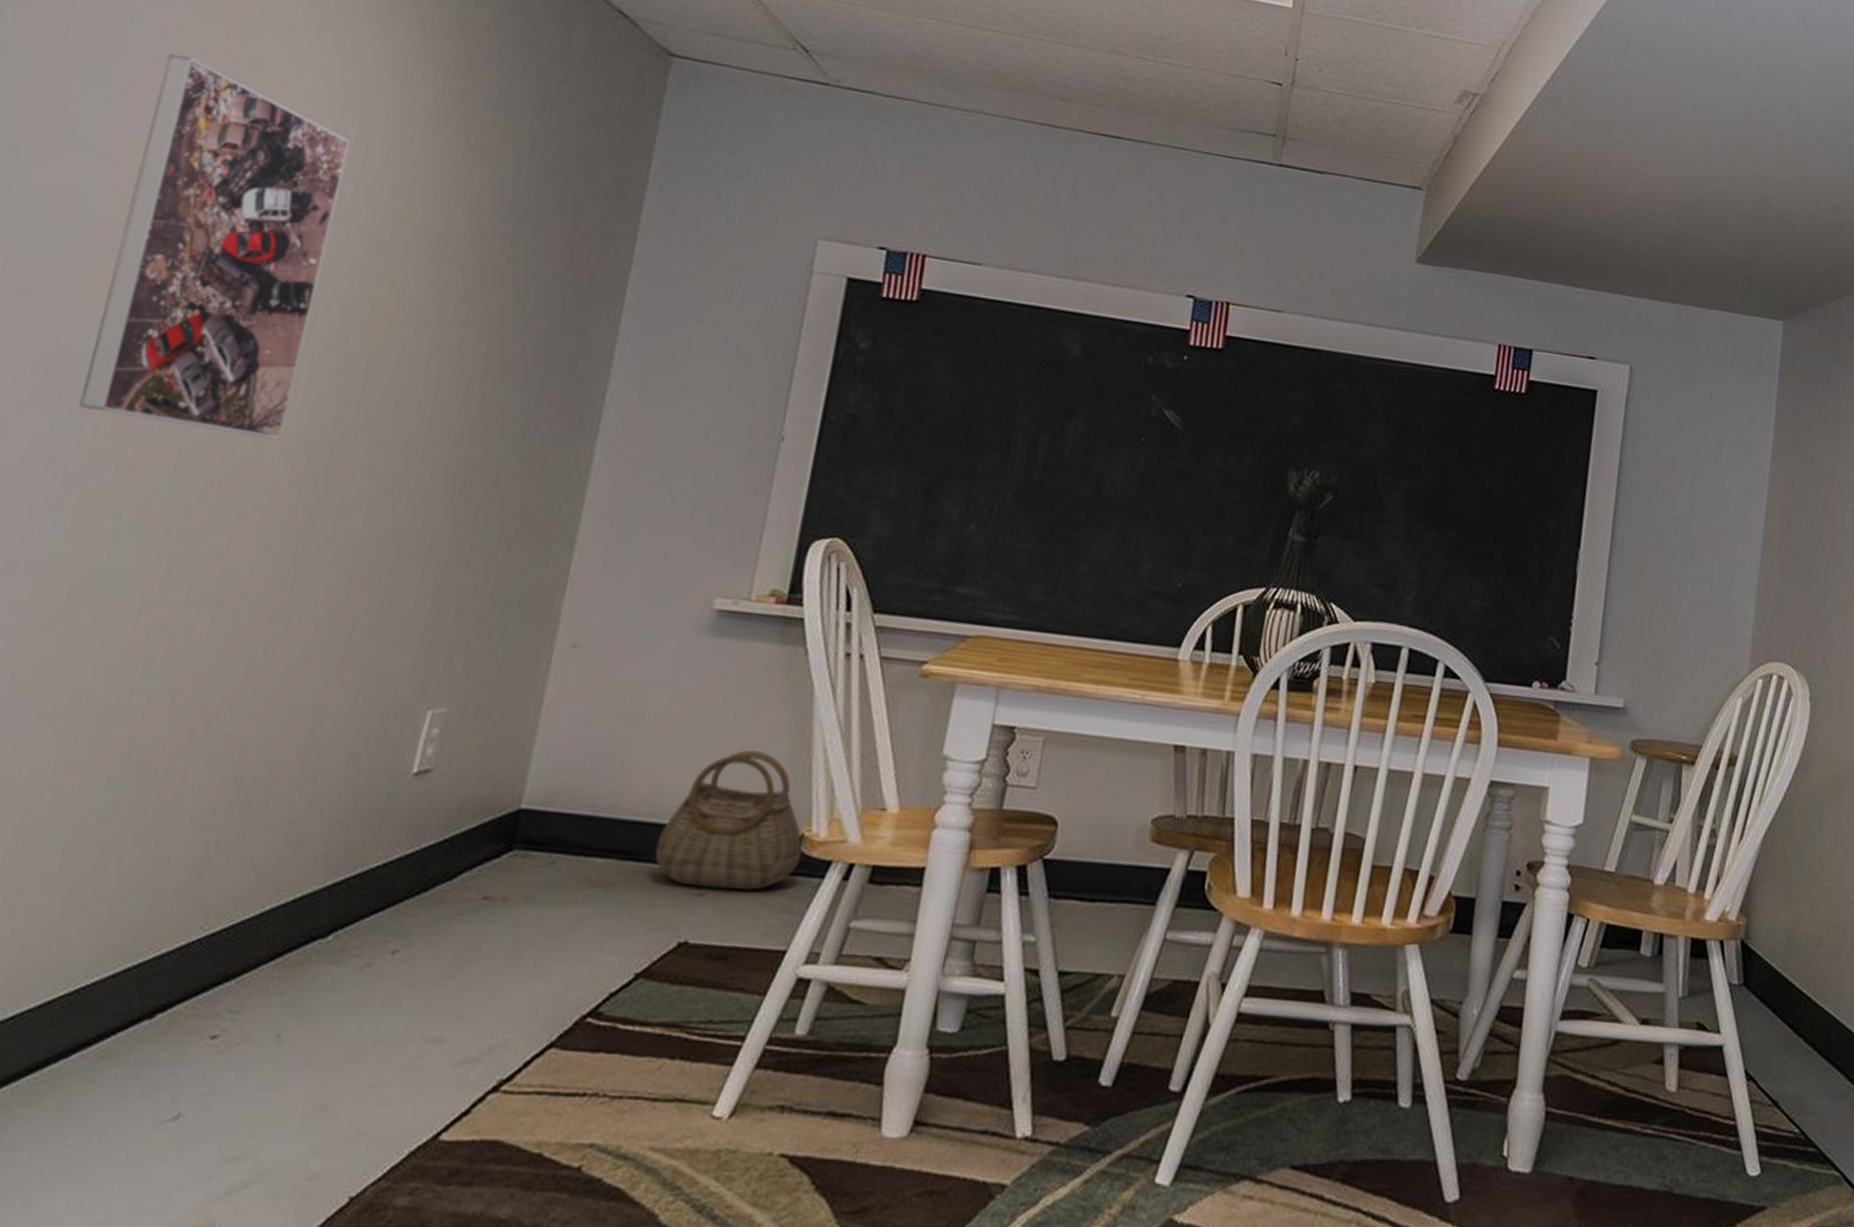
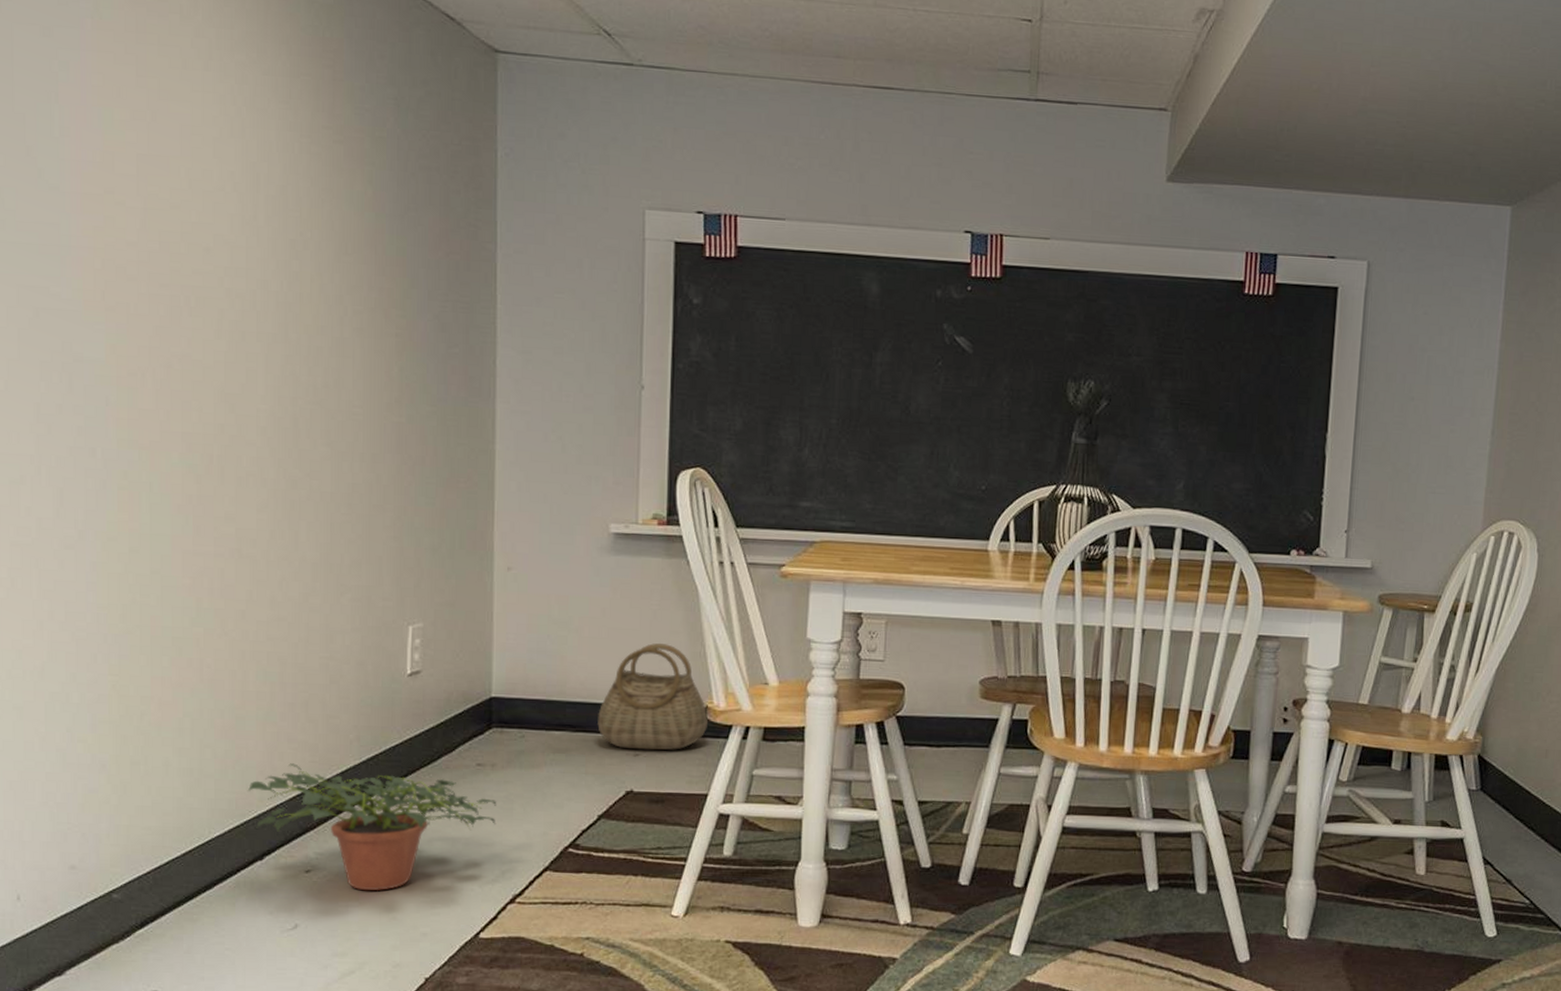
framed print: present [78,54,351,440] -> none [95,96,255,419]
potted plant: none [153,885,501,1069] -> present [247,763,497,892]

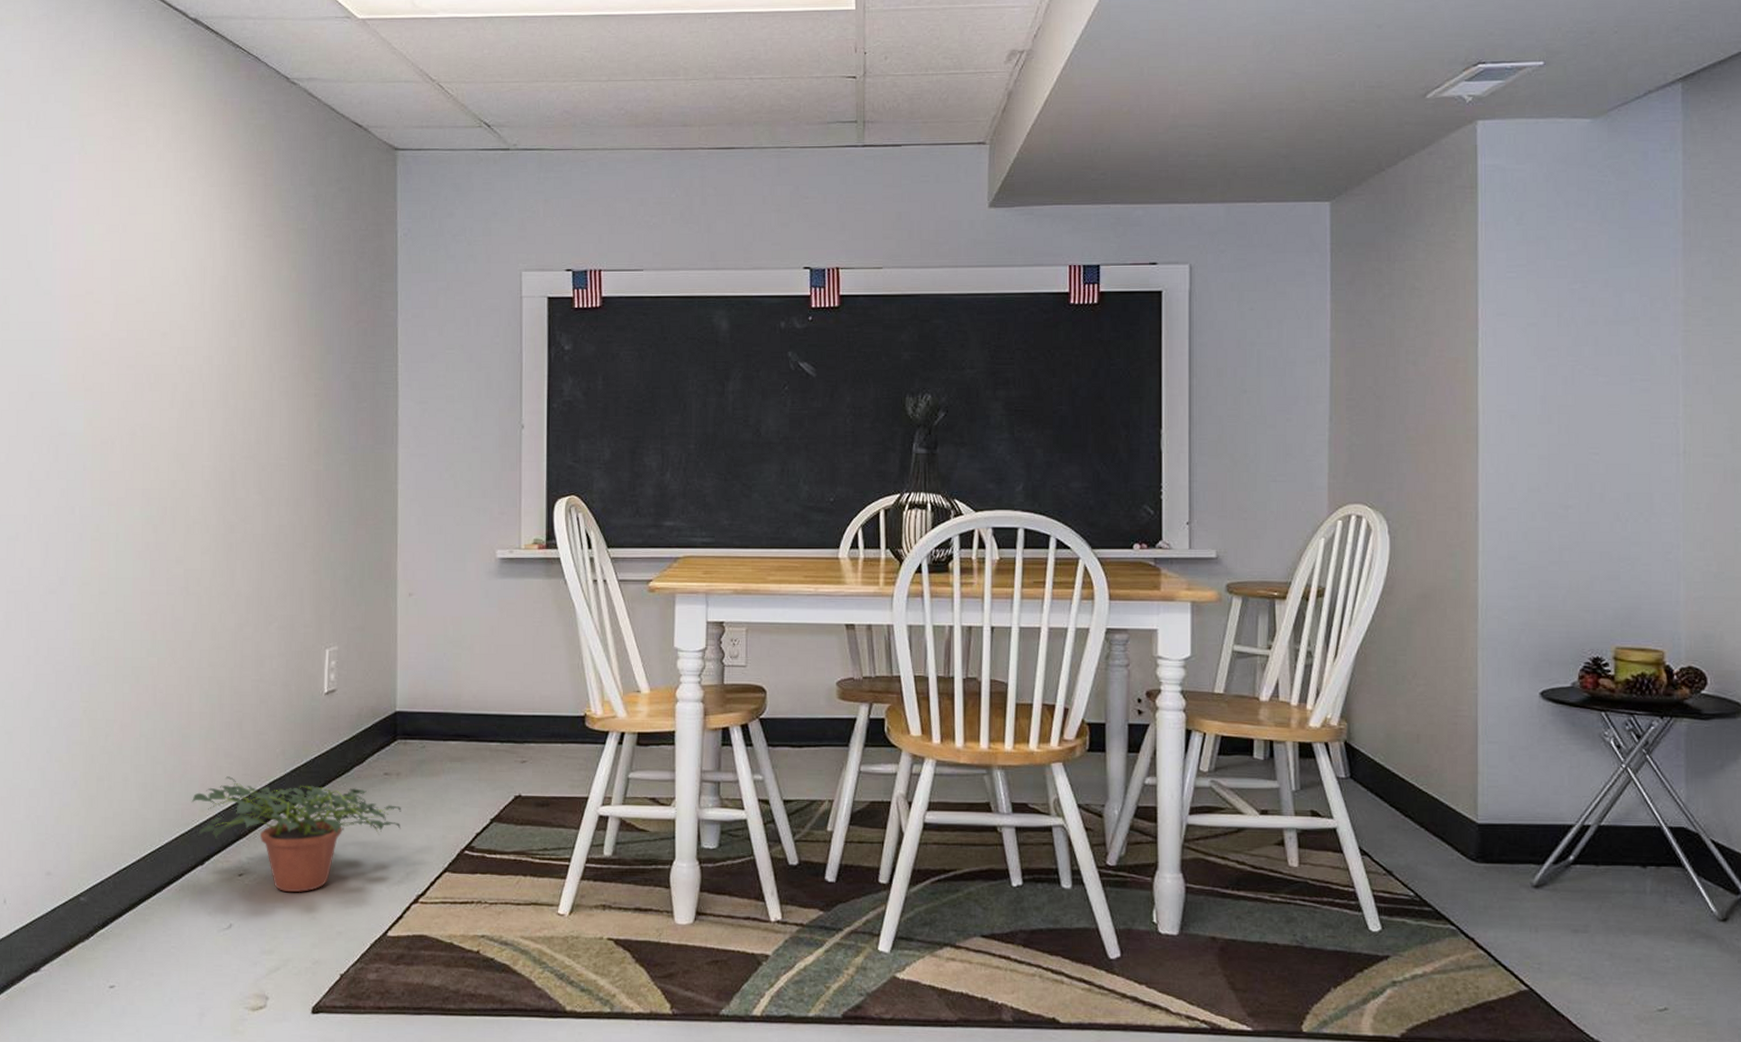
basket: present [597,643,709,751] -> none [489,657,587,757]

